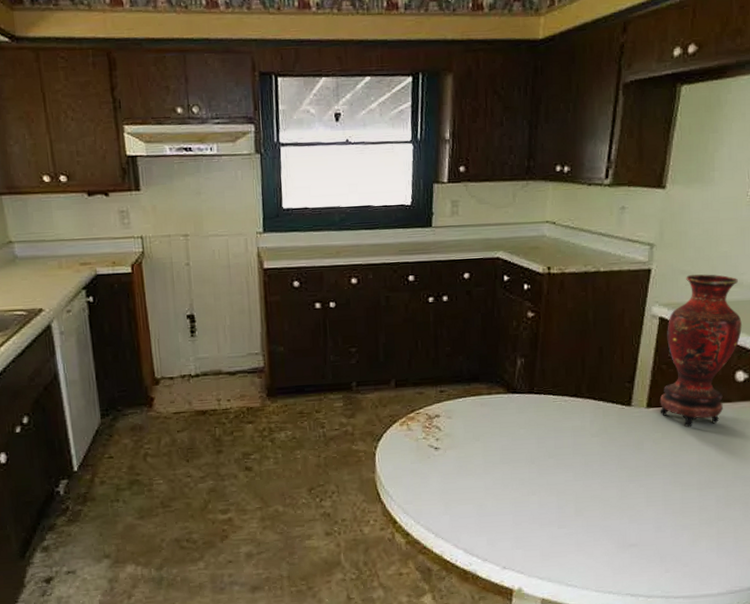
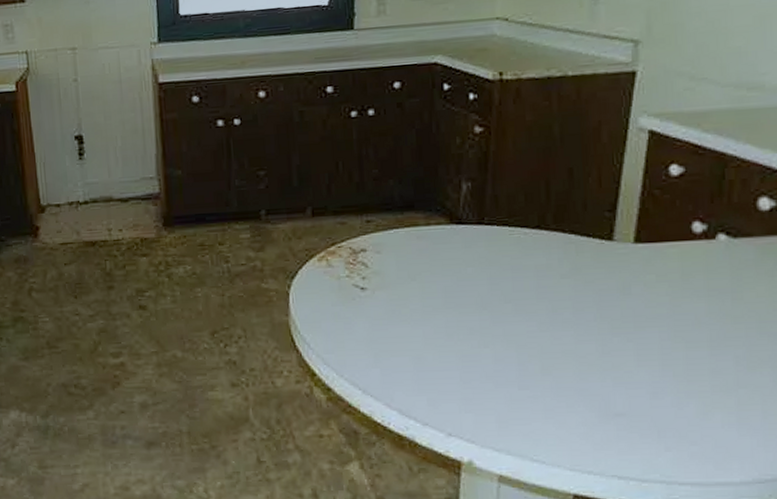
vase: present [659,274,742,428] -> none [652,75,765,269]

